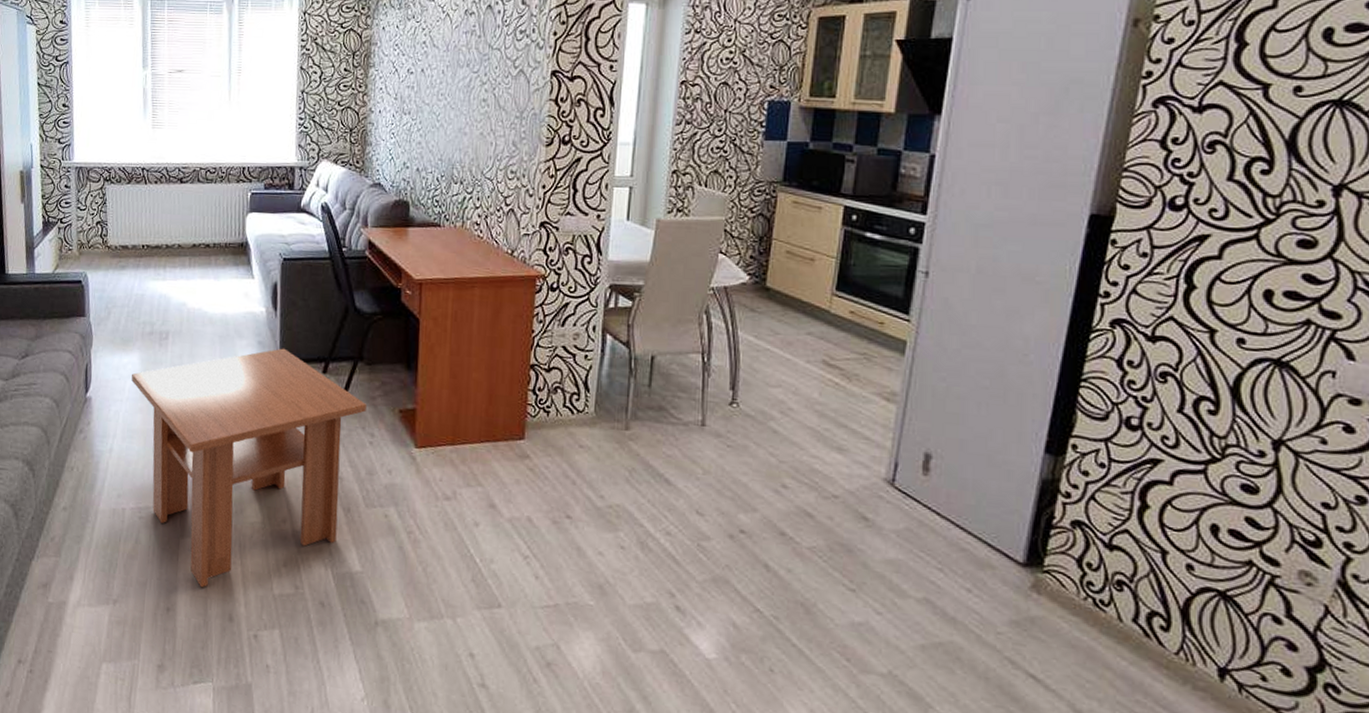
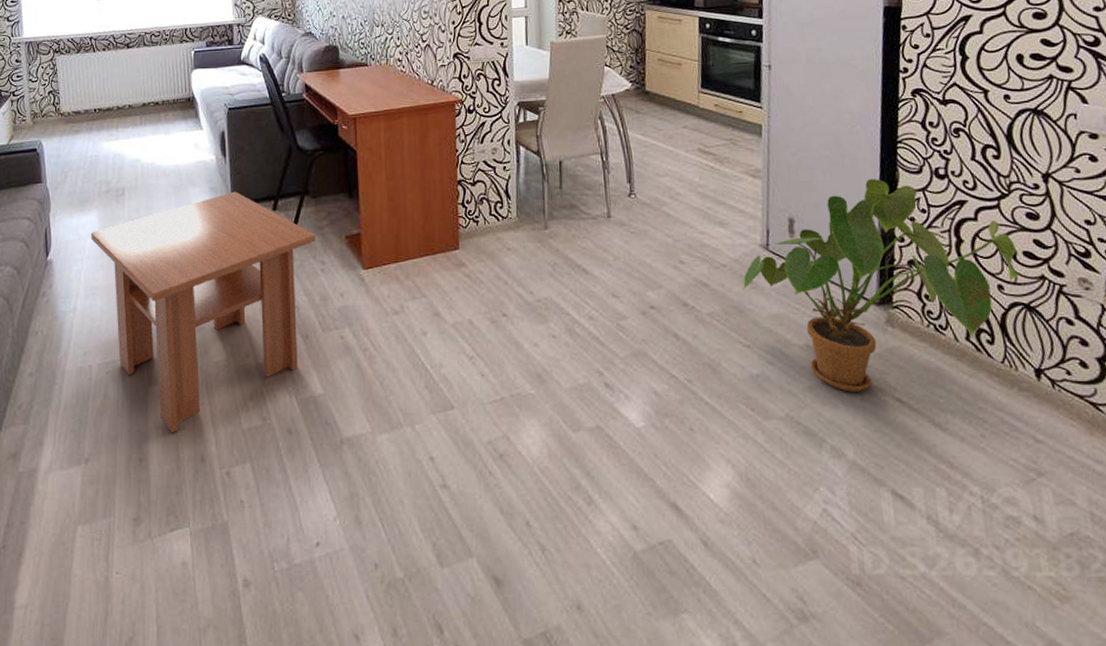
house plant: none [854,419,1219,661] -> present [742,179,1019,392]

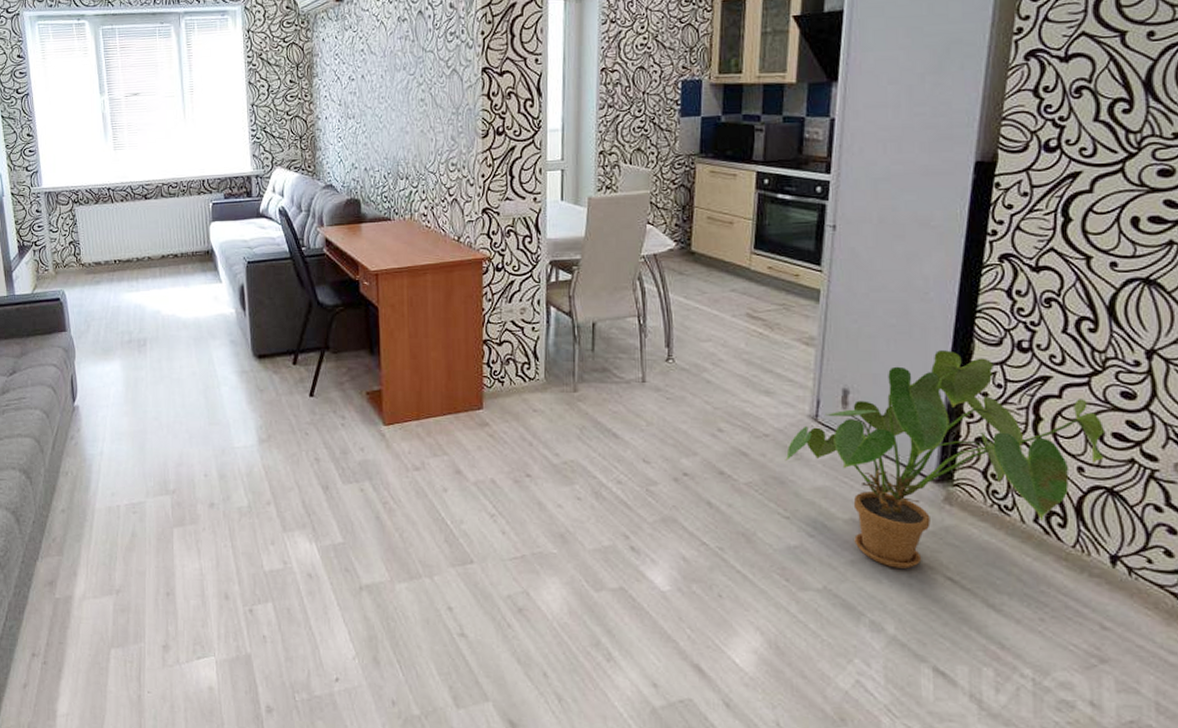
coffee table: present [91,191,315,434] -> none [115,345,336,572]

